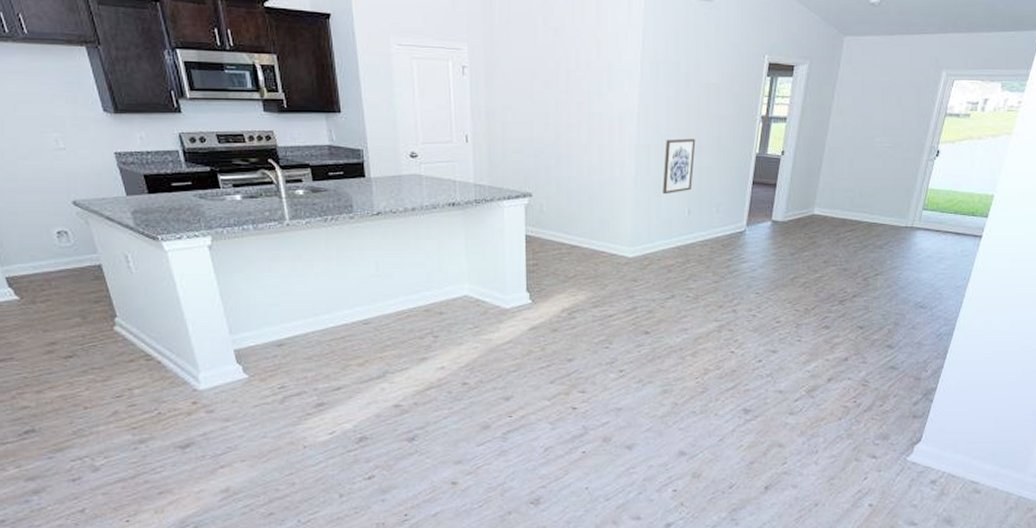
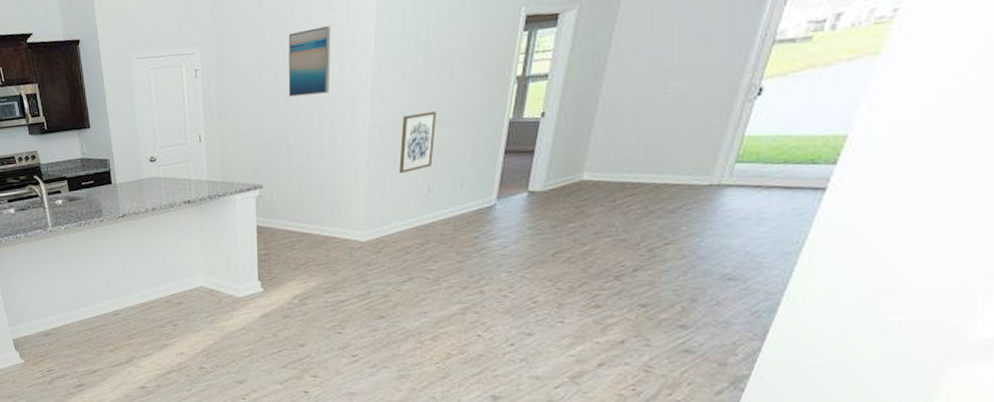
wall art: none [558,43,600,108] -> present [288,26,331,97]

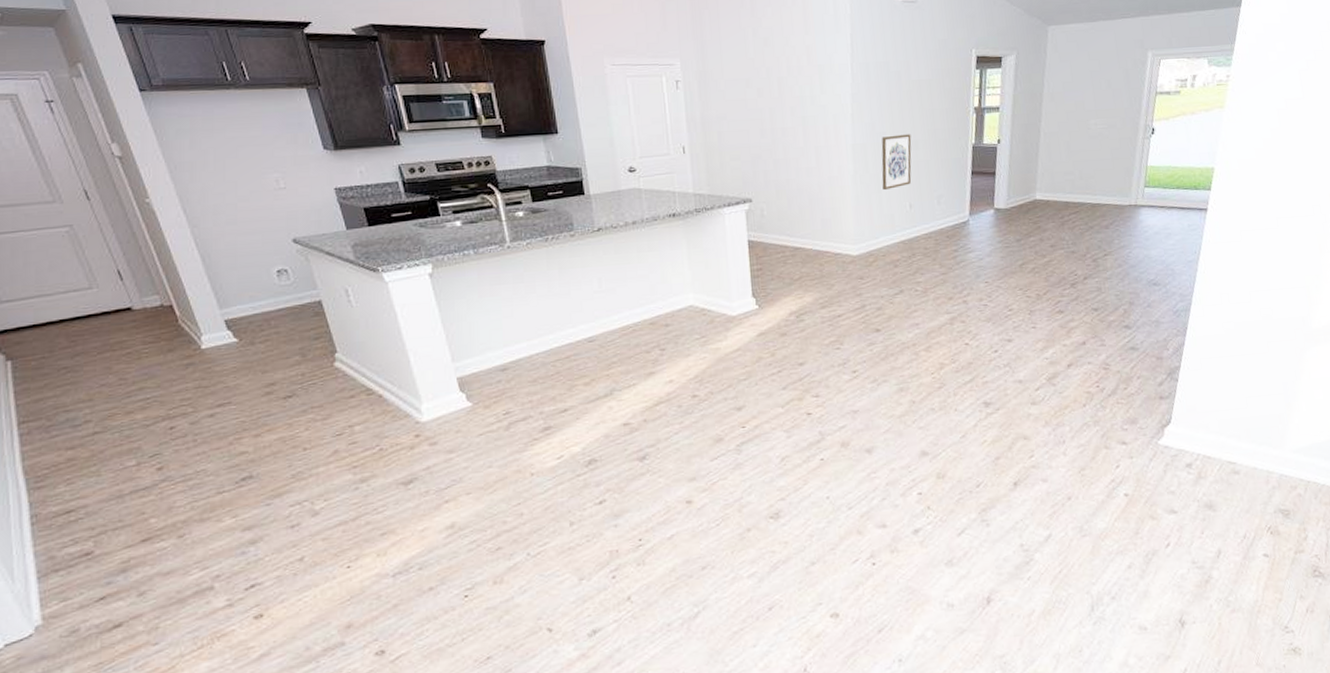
wall art: present [288,26,331,97] -> none [770,50,813,114]

